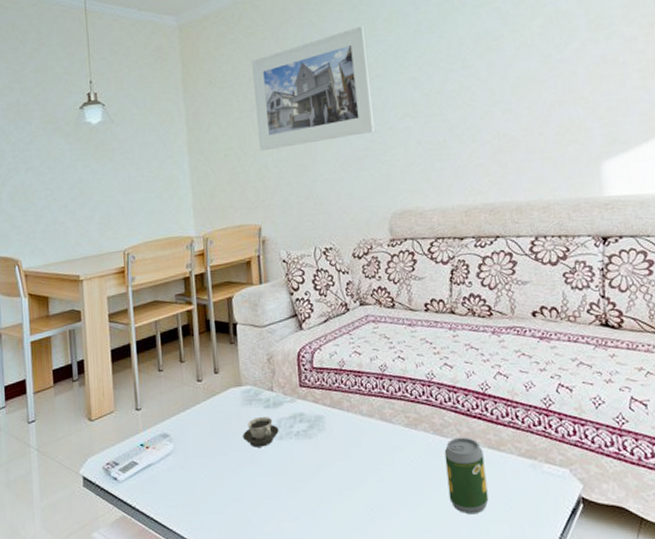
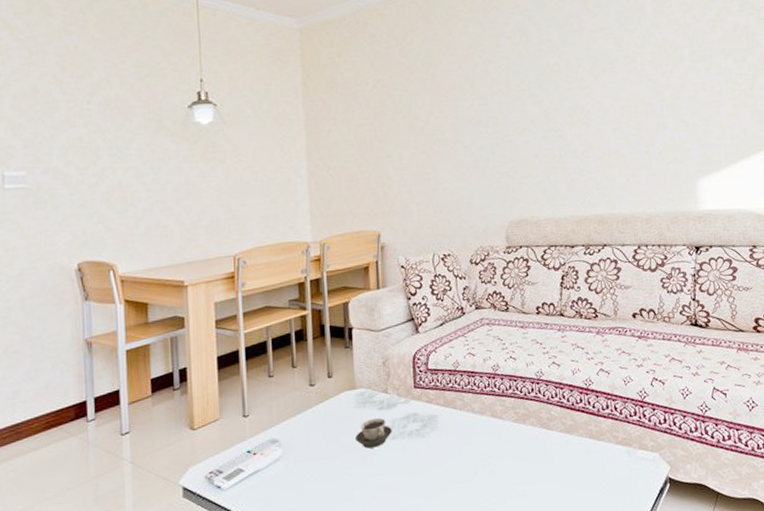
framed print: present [252,25,376,152] -> none [375,41,496,159]
soda can: present [444,437,489,515] -> none [549,429,588,500]

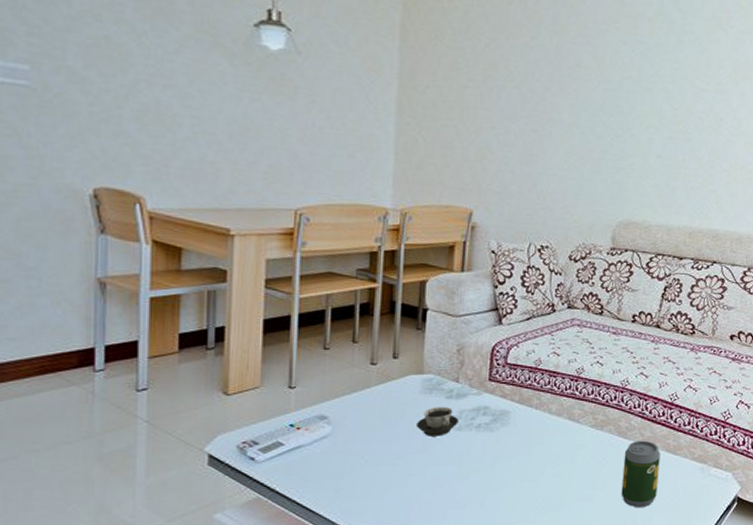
soda can: none [549,429,588,500] -> present [621,440,661,508]

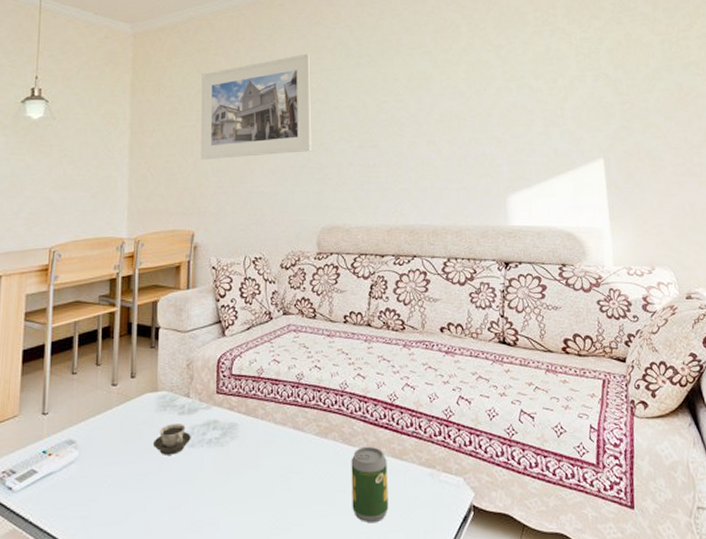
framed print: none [485,18,626,136] -> present [201,53,313,160]

